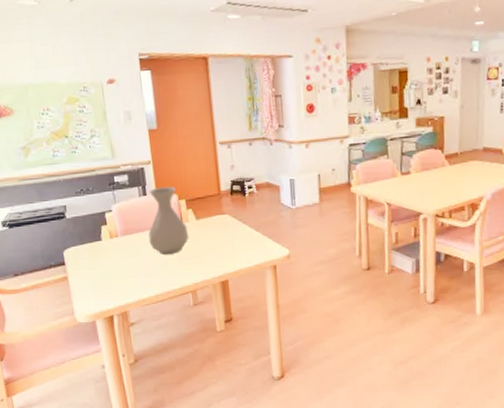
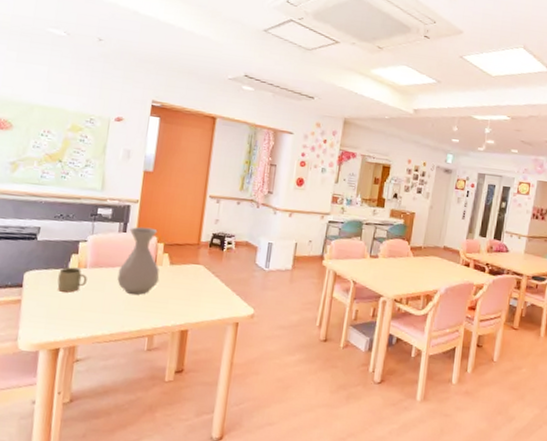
mug: none [94,238,122,263] -> present [57,267,87,293]

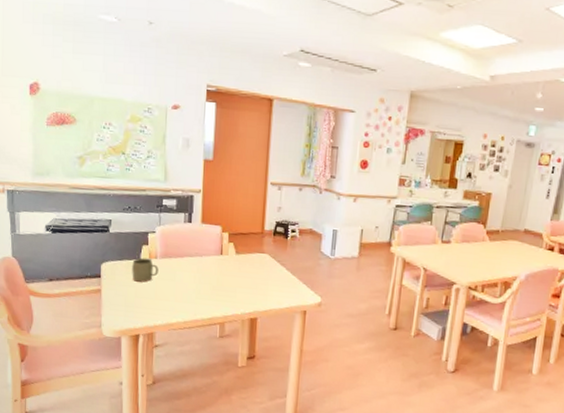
vase: present [117,226,160,295] -> none [186,216,227,284]

